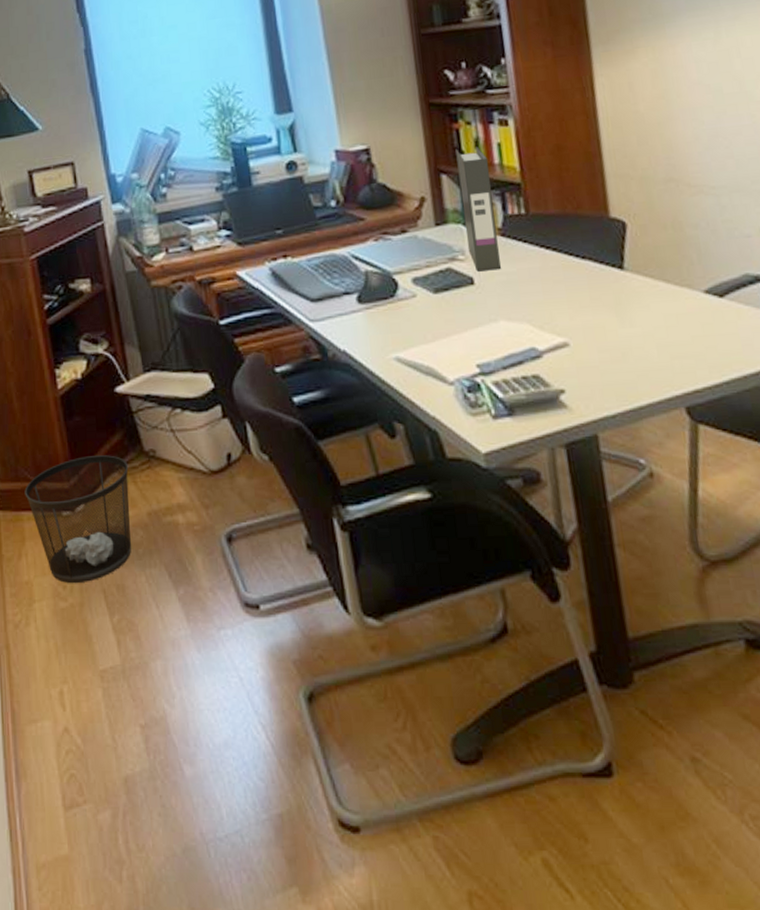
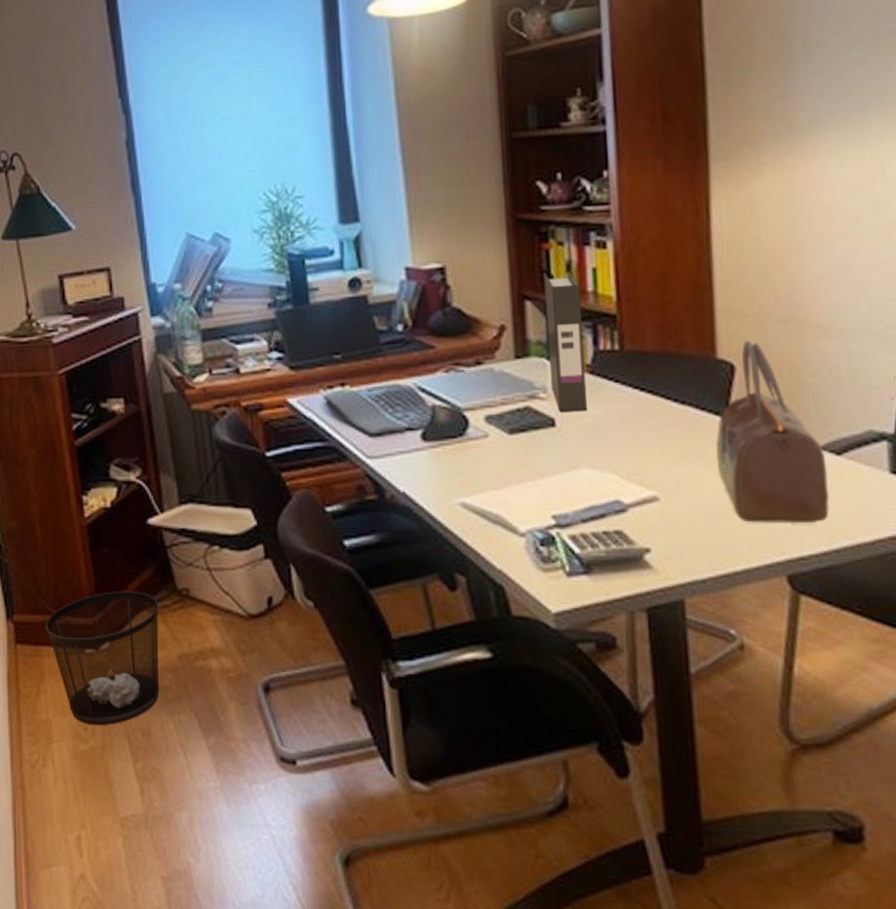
handbag: none [614,199,718,362] -> present [715,339,830,523]

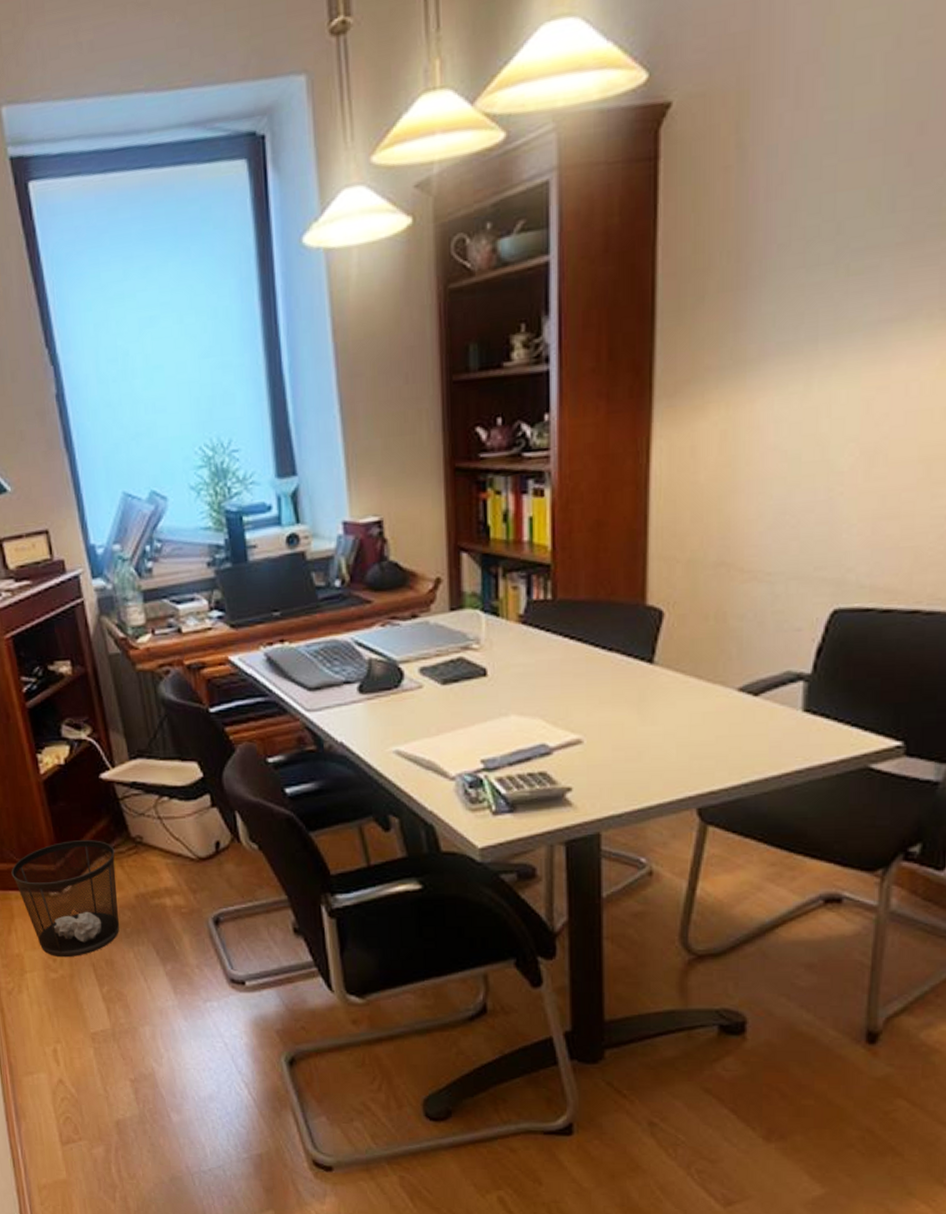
binder: present [543,271,587,412] -> none [480,520,518,662]
handbag: present [715,339,830,523] -> none [639,586,744,762]

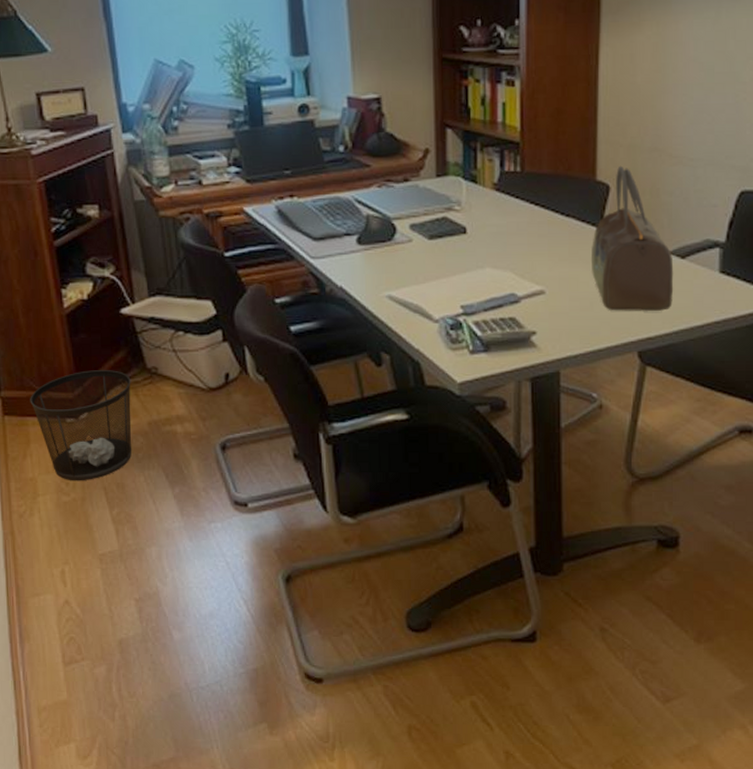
handbag: none [639,586,744,762] -> present [590,165,674,311]

